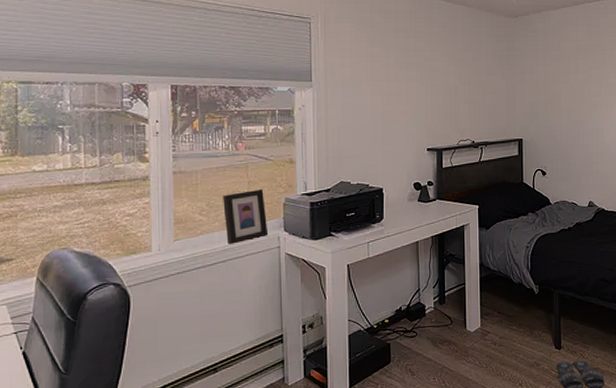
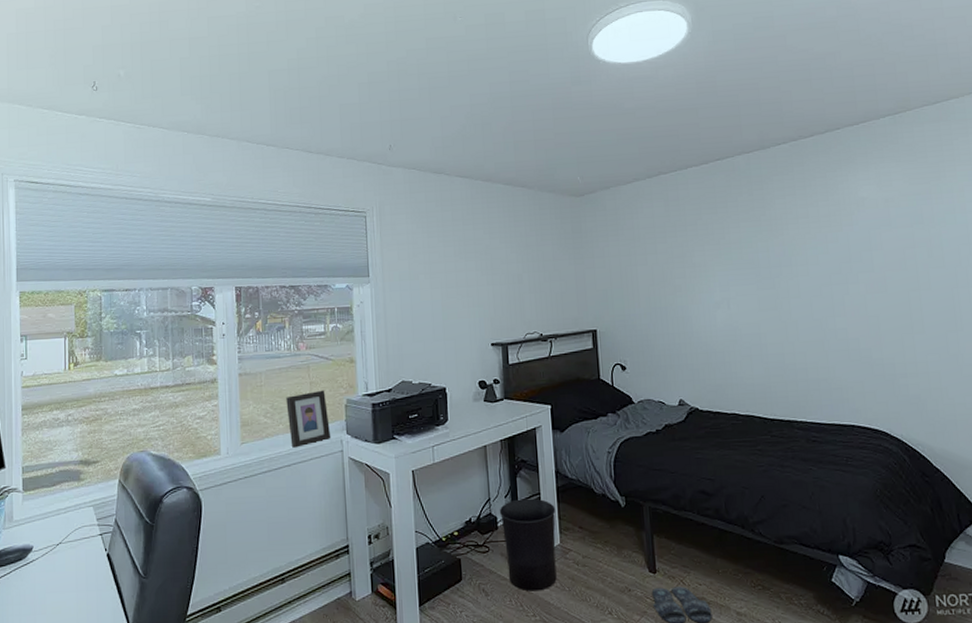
waste bin: none [427,288,479,370] -> present [499,498,557,591]

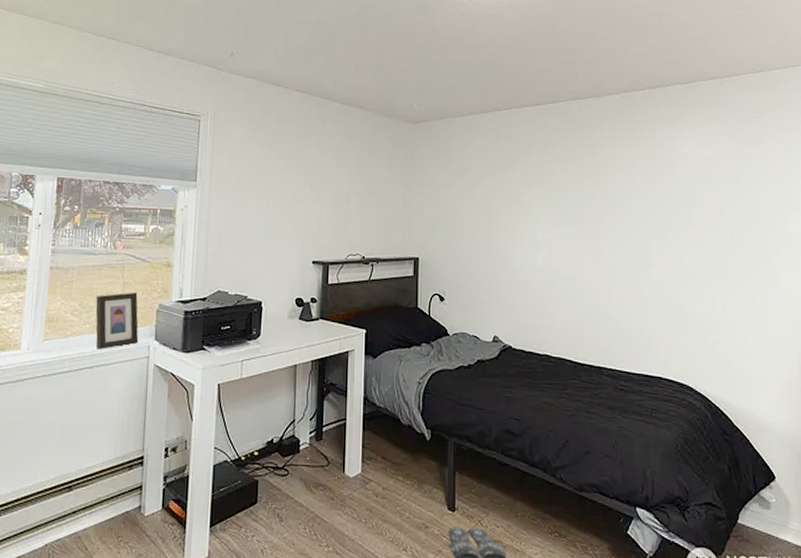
waste bin: present [499,498,557,591] -> none [302,423,361,521]

